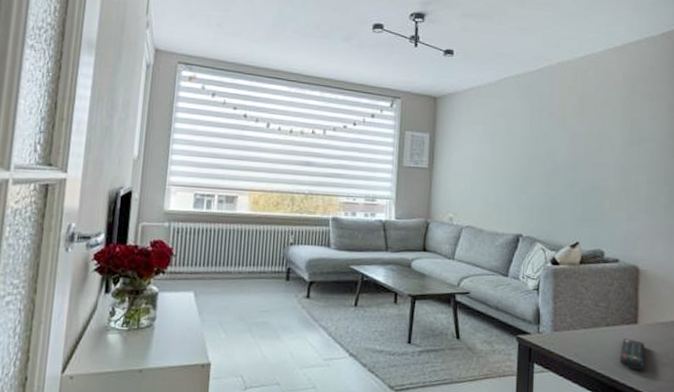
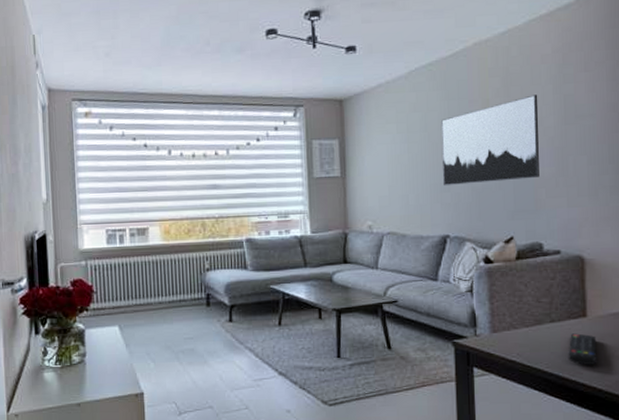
wall art: none [521,115,609,191] -> present [441,94,539,185]

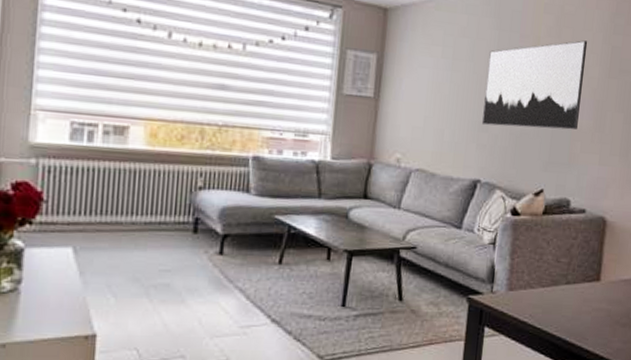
remote control: present [568,333,597,366] -> none [577,297,606,332]

